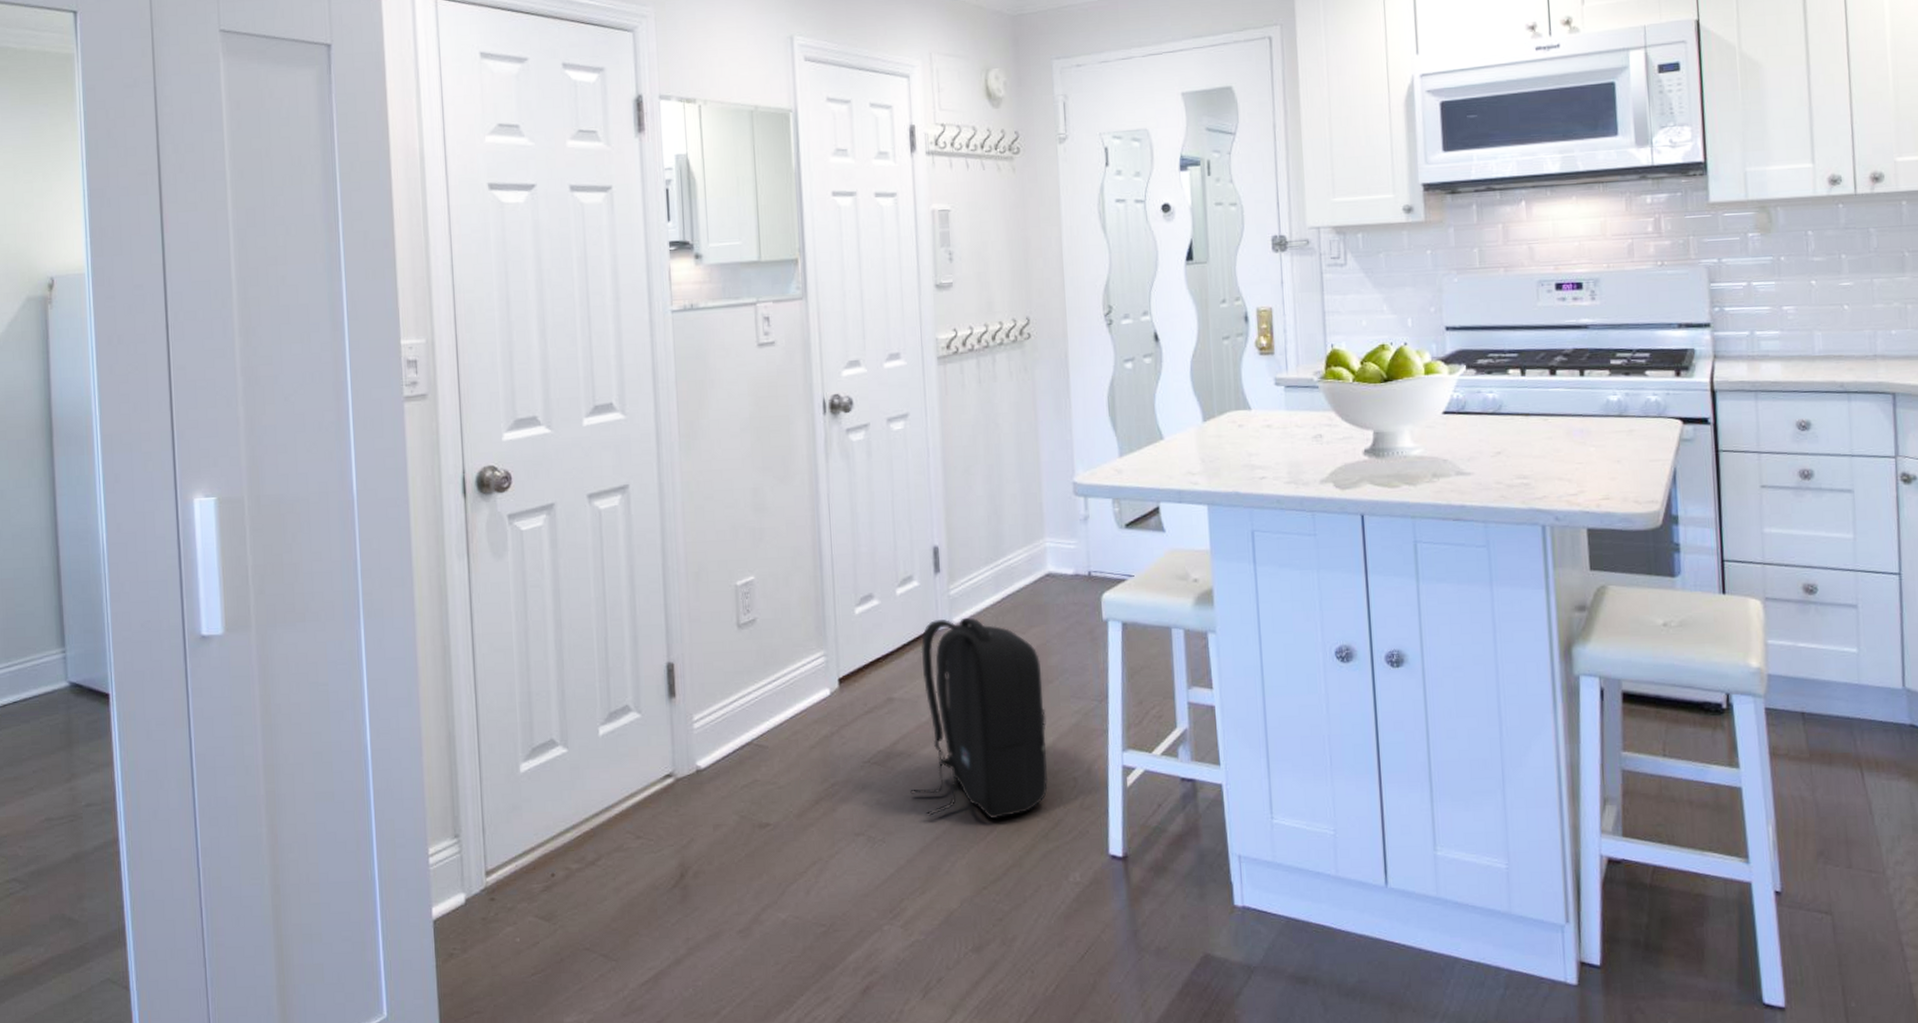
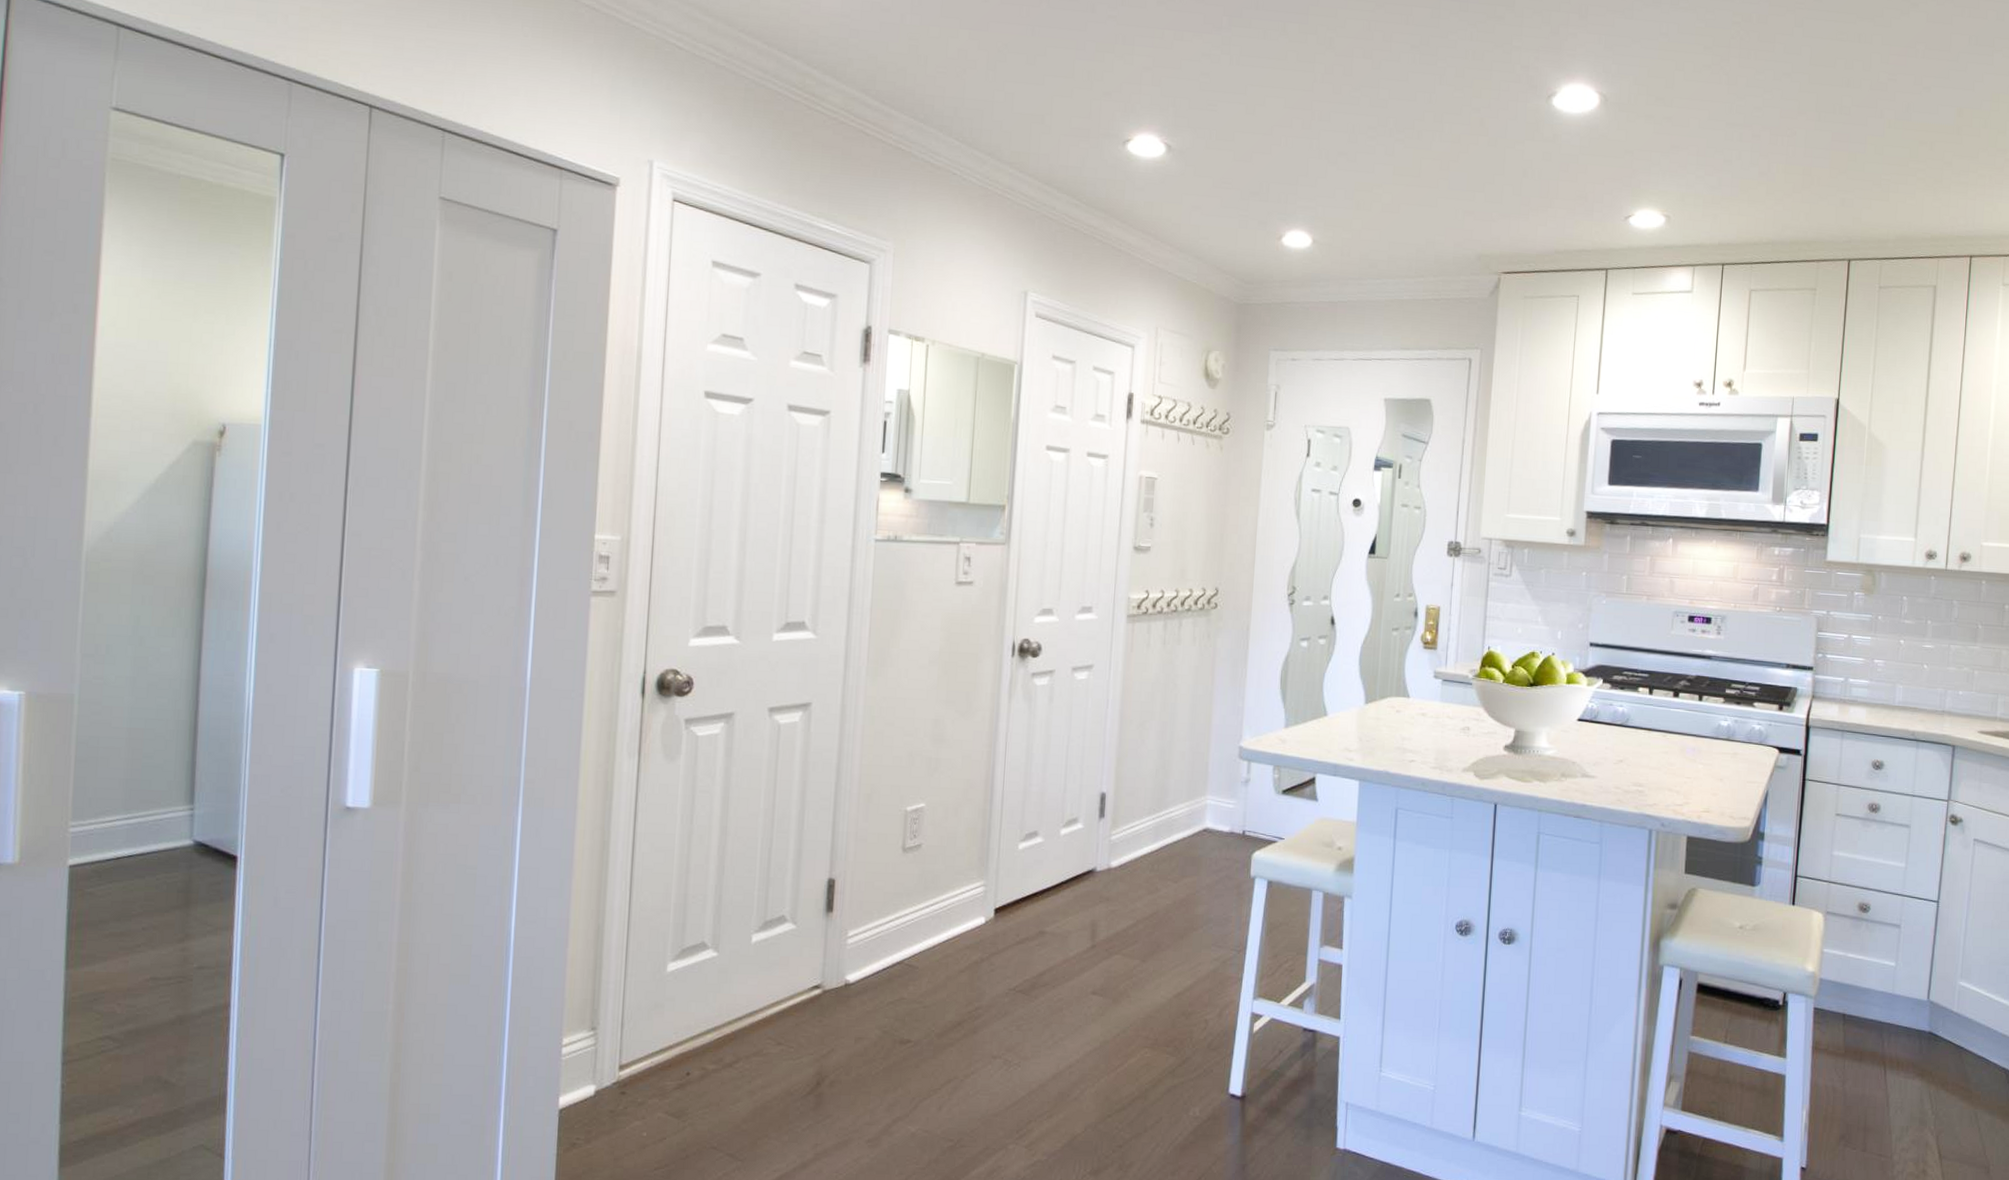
backpack: present [910,617,1049,819] -> none [1050,862,1188,1052]

